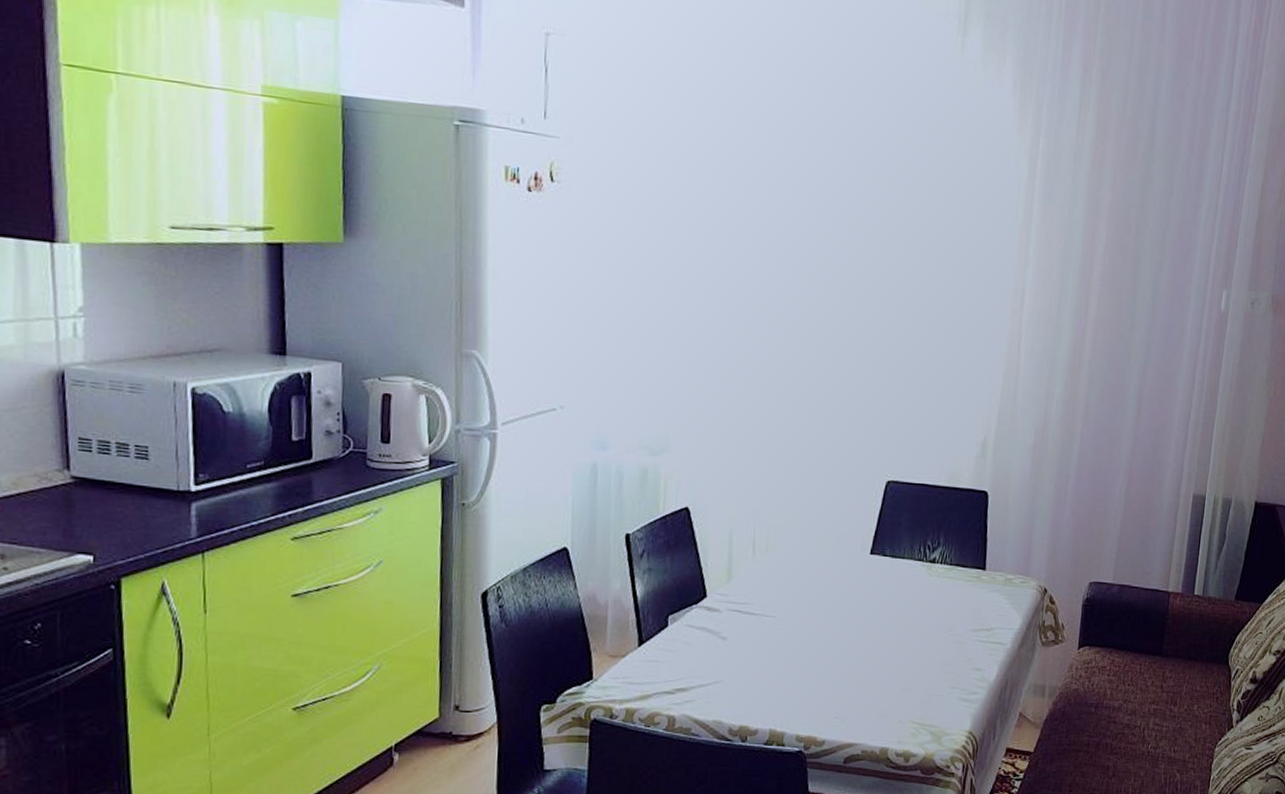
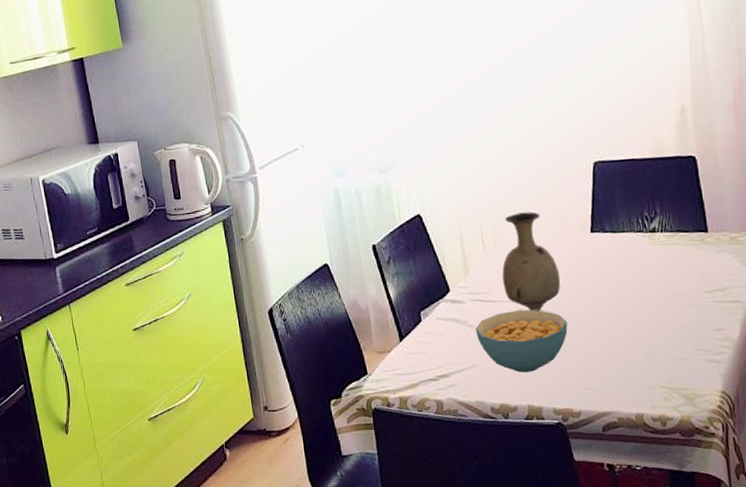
cereal bowl: none [727,626,828,694] -> present [475,310,568,373]
vase: none [767,522,830,631] -> present [502,211,561,312]

